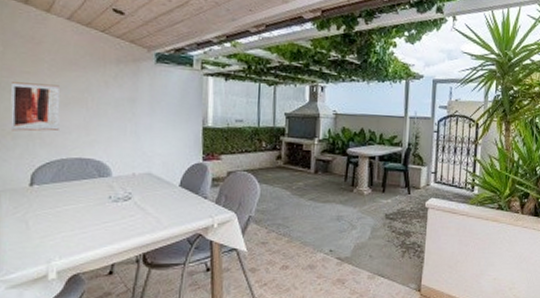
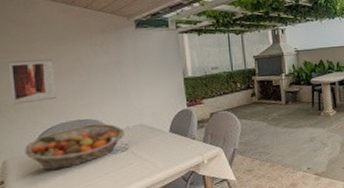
fruit basket: none [18,164,129,211] -> present [25,123,124,171]

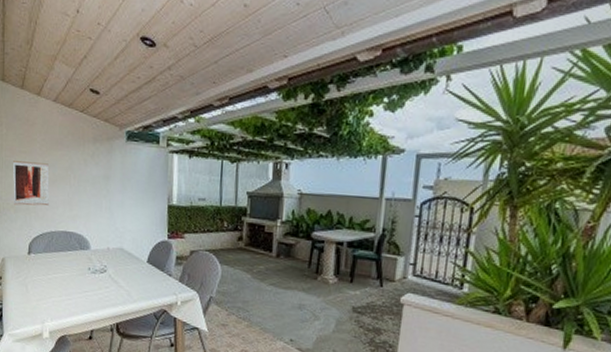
fruit basket: present [25,123,124,171] -> none [20,237,105,278]

